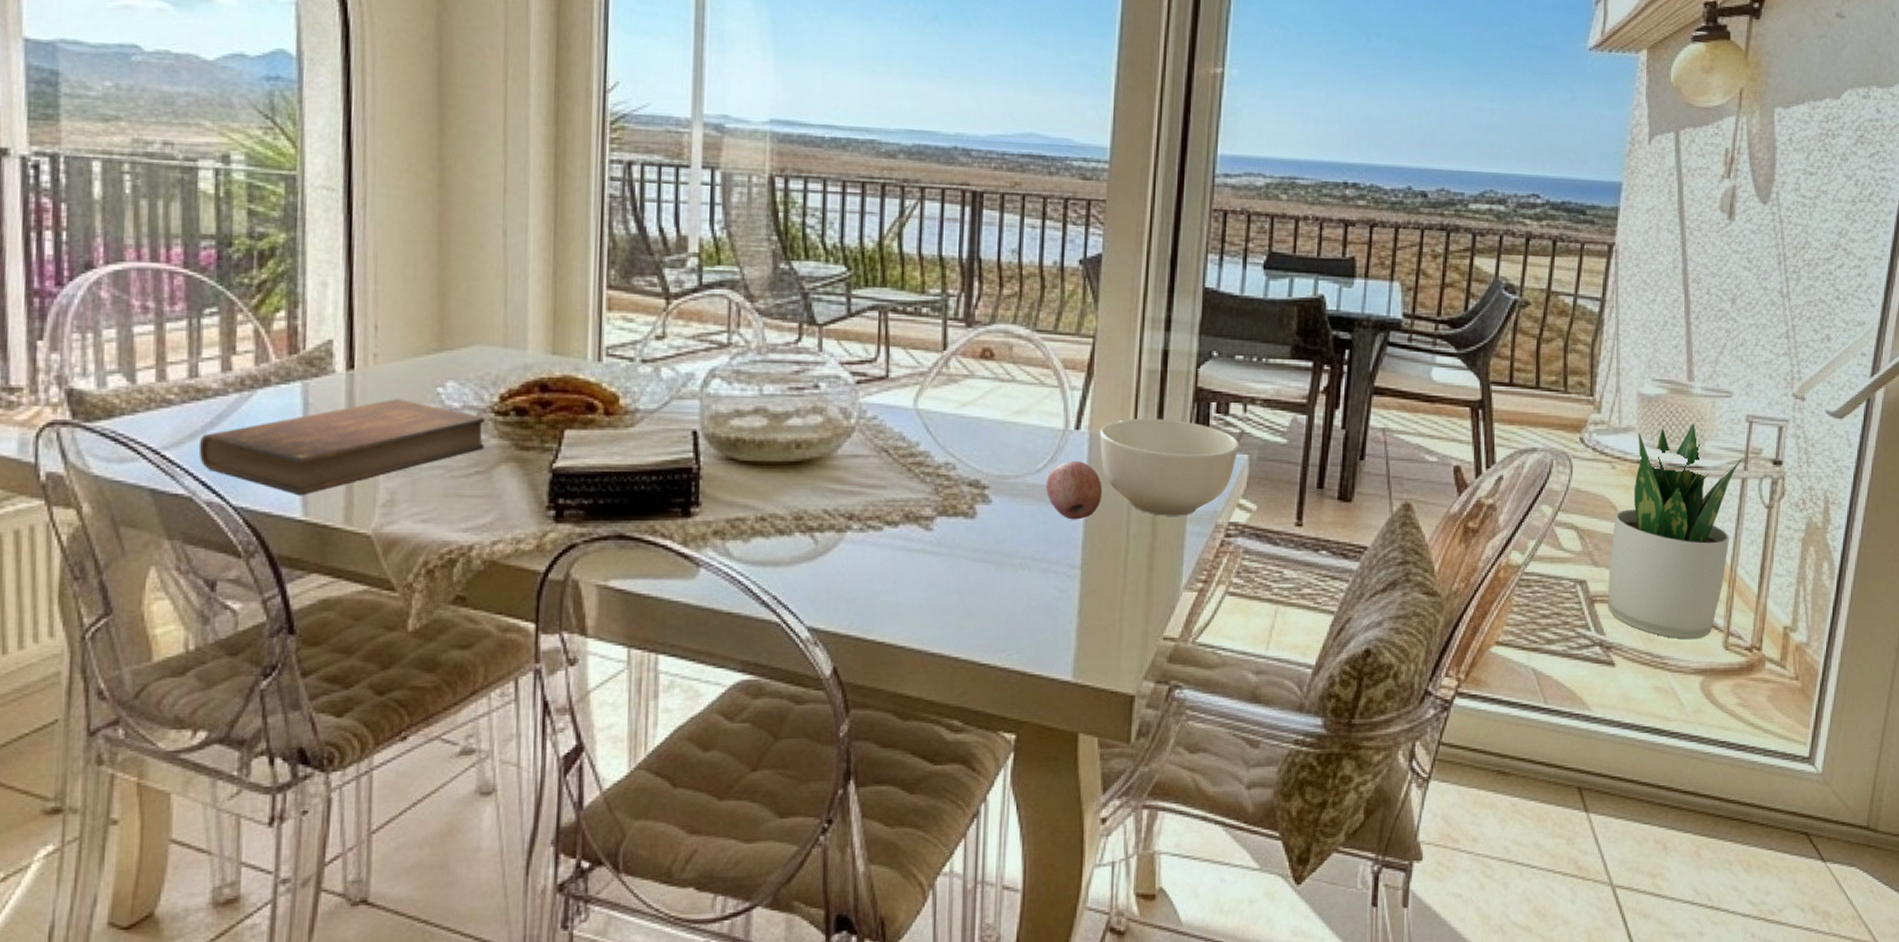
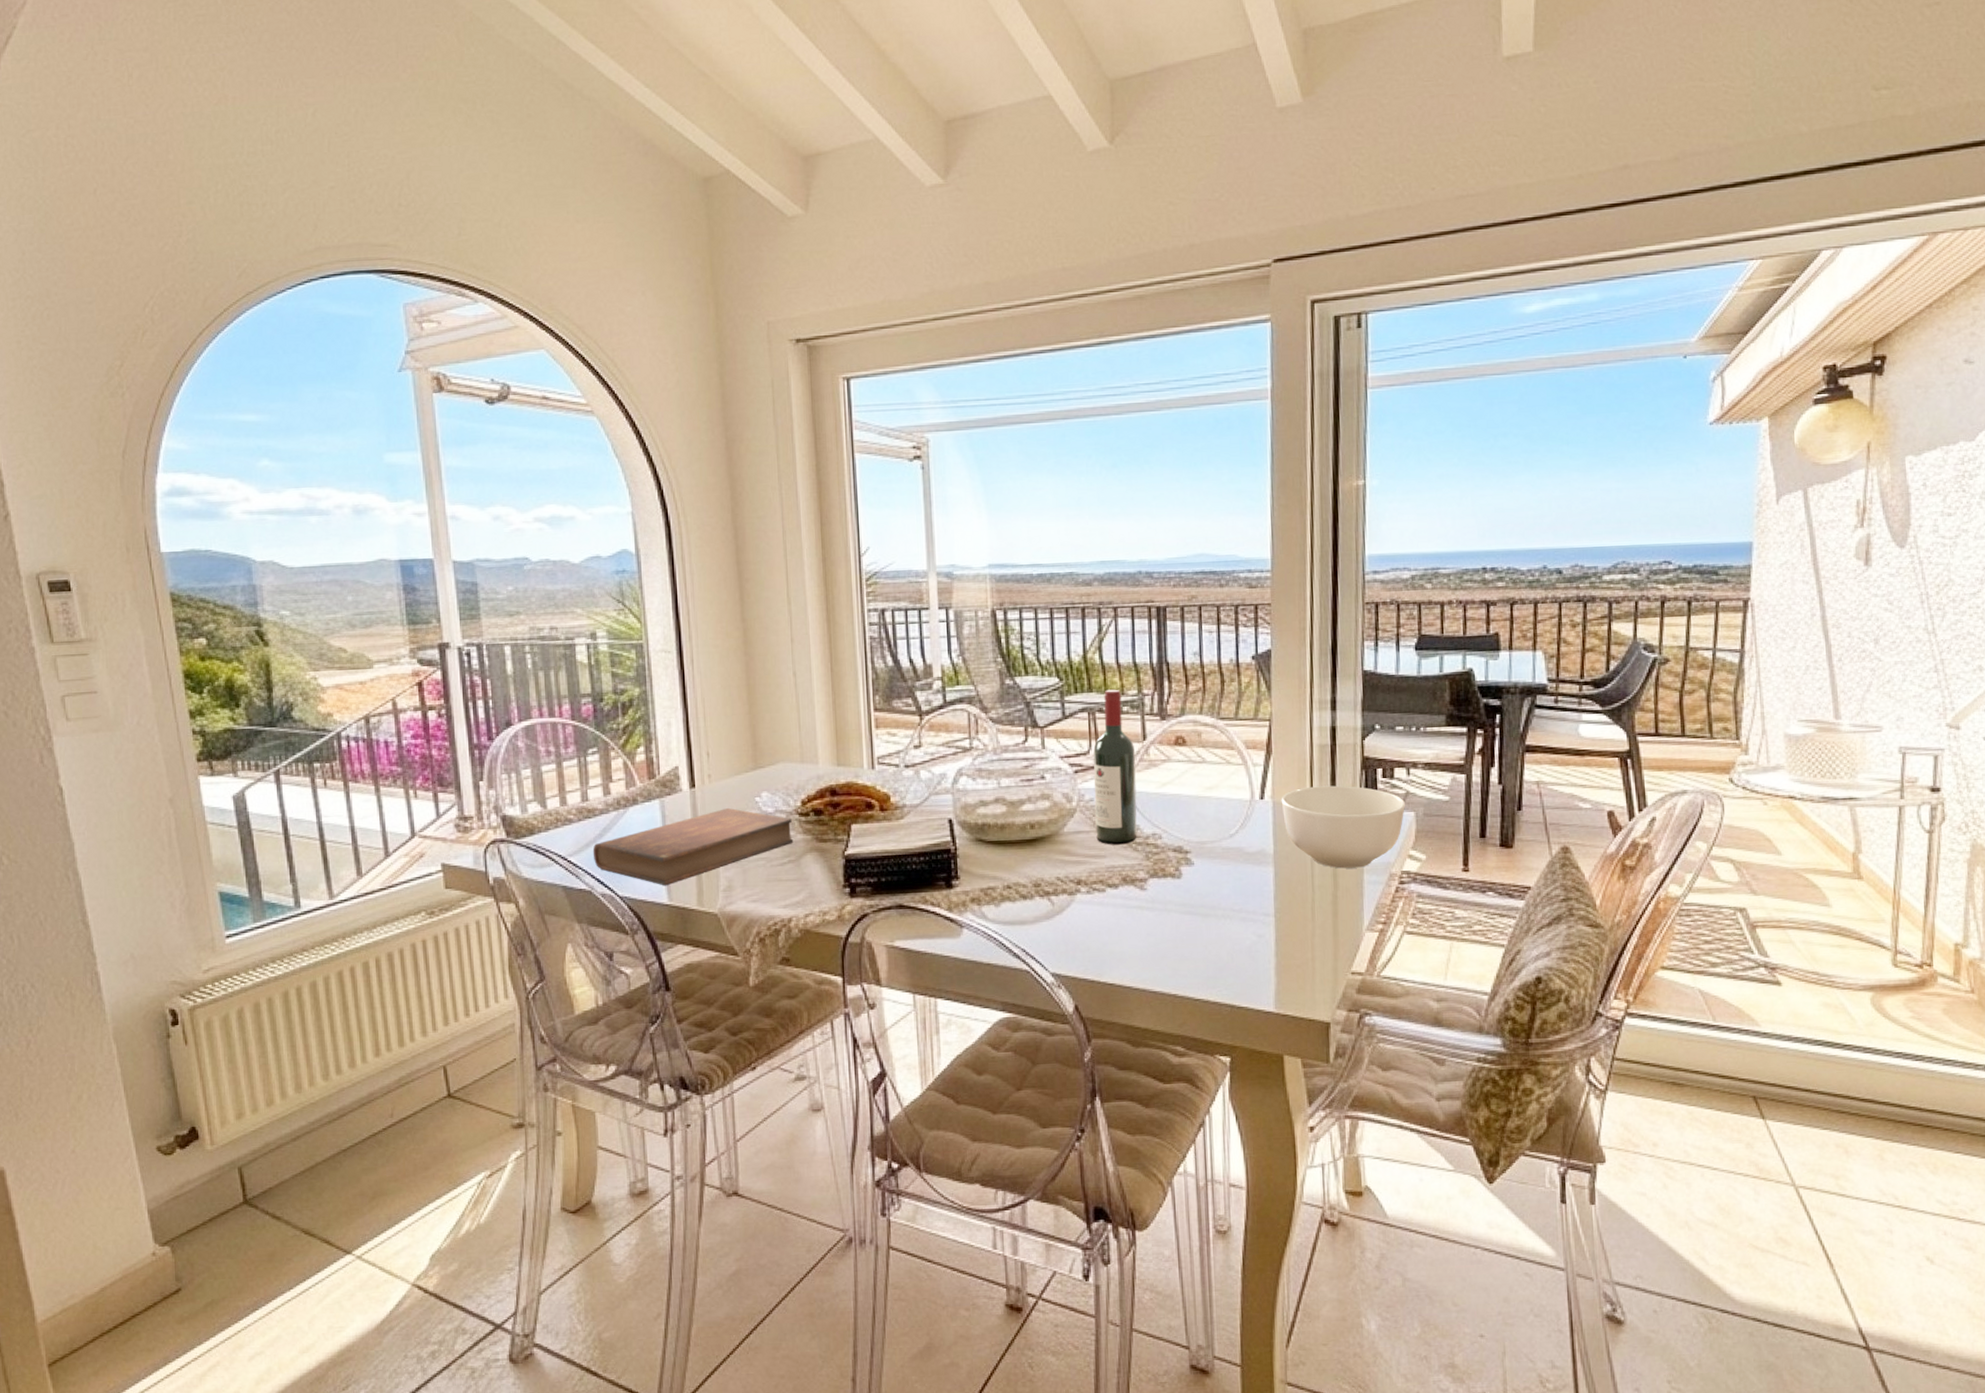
wine bottle: none [876,285,932,474] -> present [1093,689,1137,845]
fruit: present [1045,461,1102,520] -> none [1238,826,1287,876]
planter: present [1608,423,1744,640] -> none [1767,758,1899,959]

